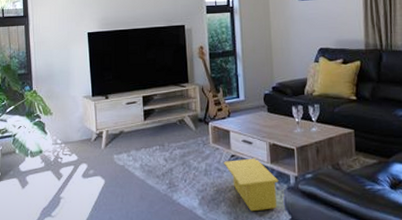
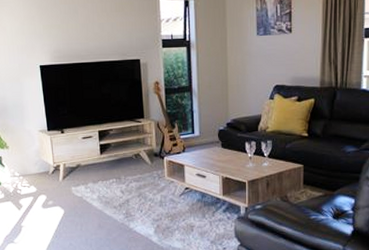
storage bin: present [224,158,279,212] -> none [178,190,230,239]

